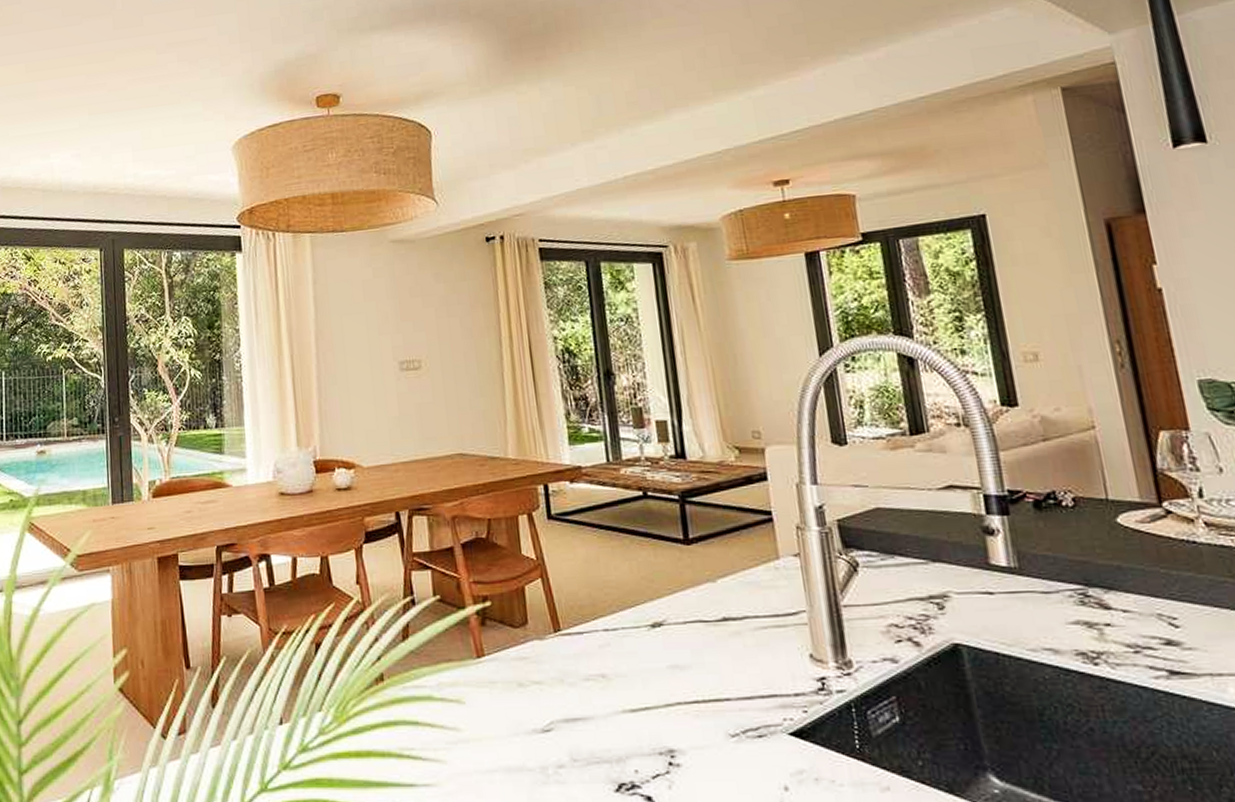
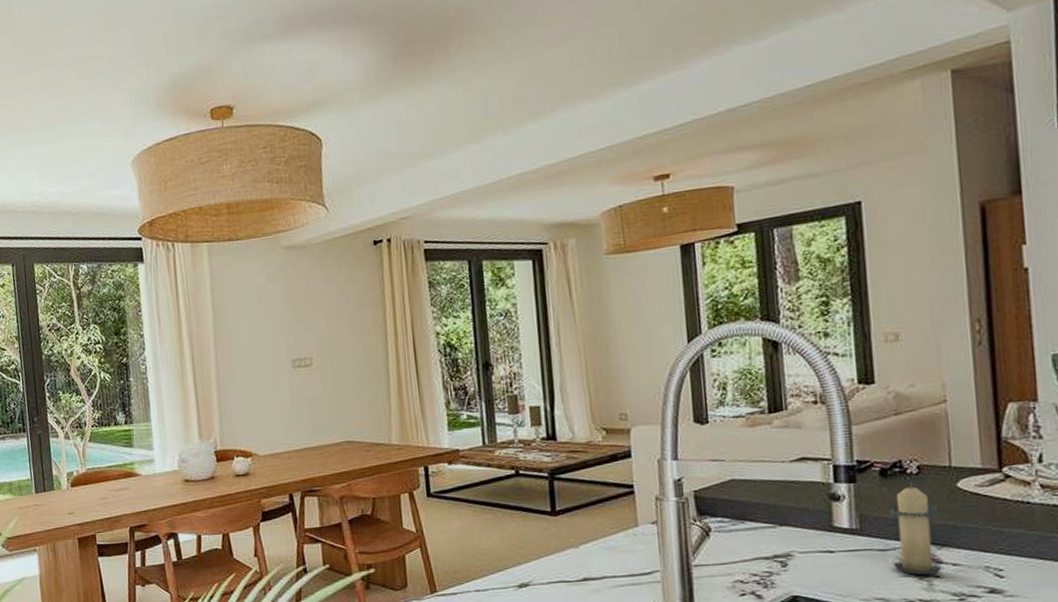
candle: none [1045,514,1112,623] -> present [886,480,943,575]

